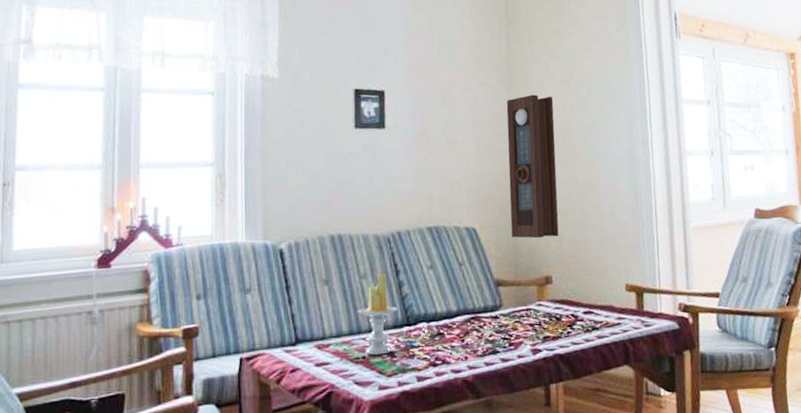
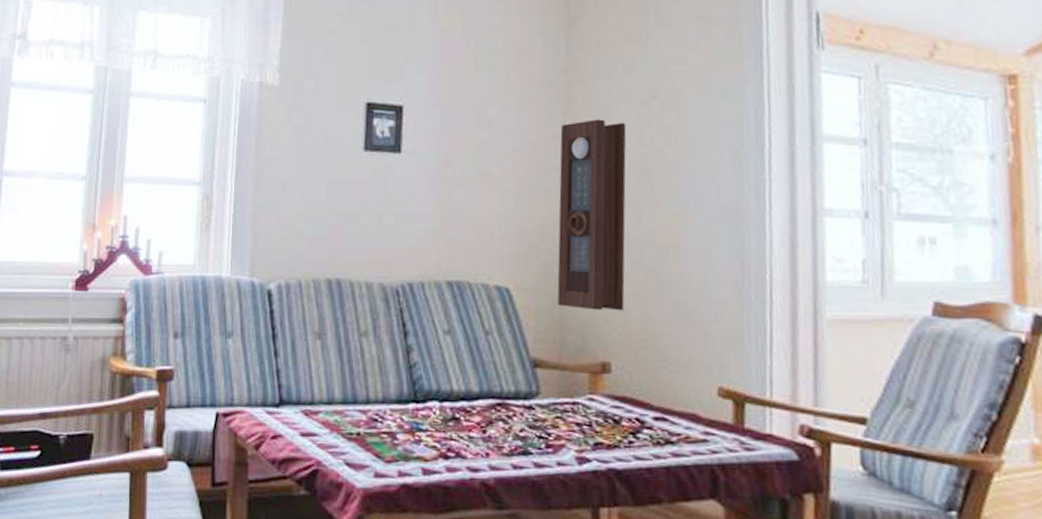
candle: present [357,273,398,355] -> none [353,332,404,434]

